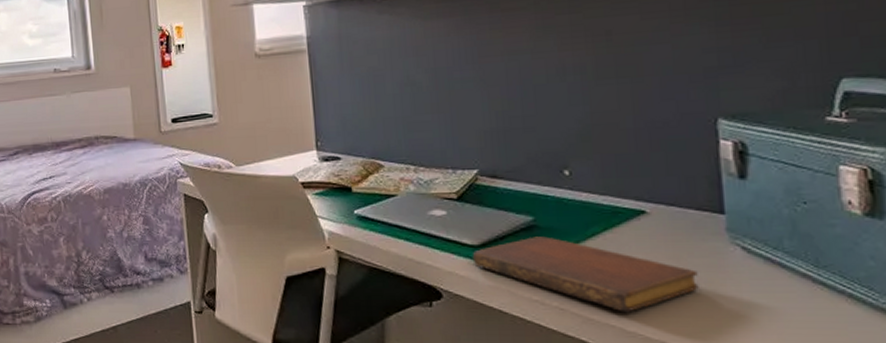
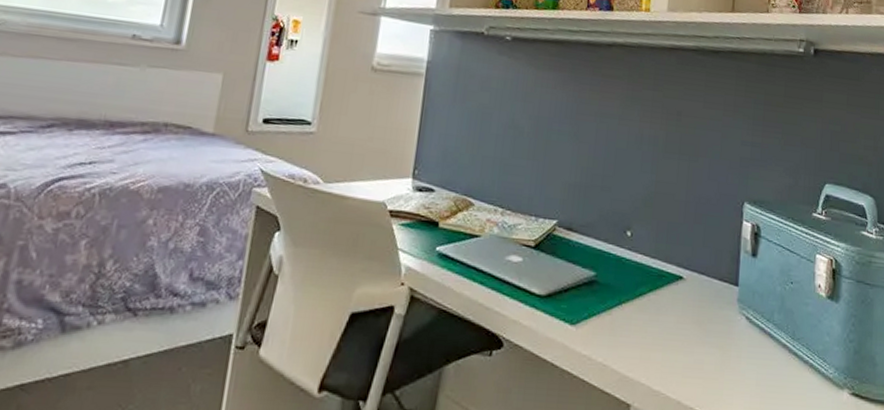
notebook: present [472,236,699,313] -> none [537,291,713,372]

